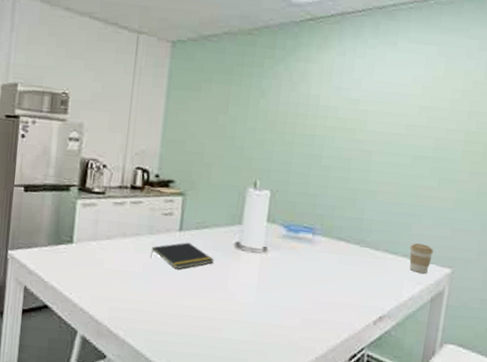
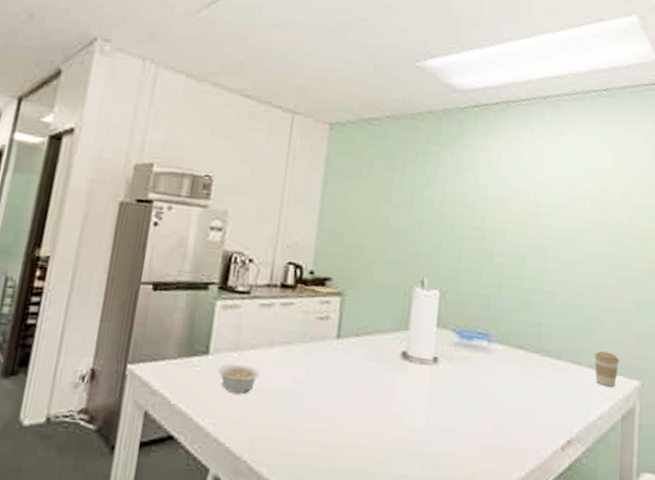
legume: none [80,250,115,274] -> present [217,363,260,393]
notepad: present [149,242,215,270] -> none [301,352,378,387]

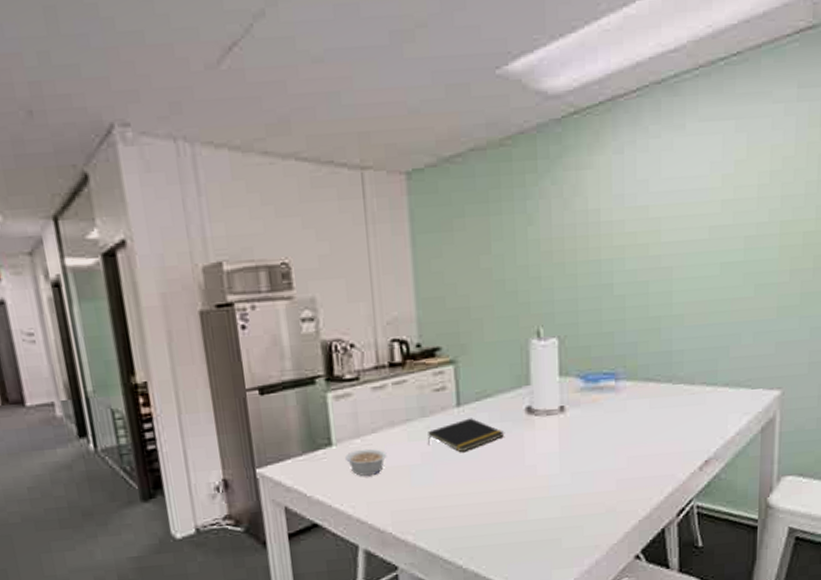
notepad: none [301,352,378,387] -> present [427,418,505,453]
coffee cup: present [594,351,620,387] -> none [730,367,759,402]

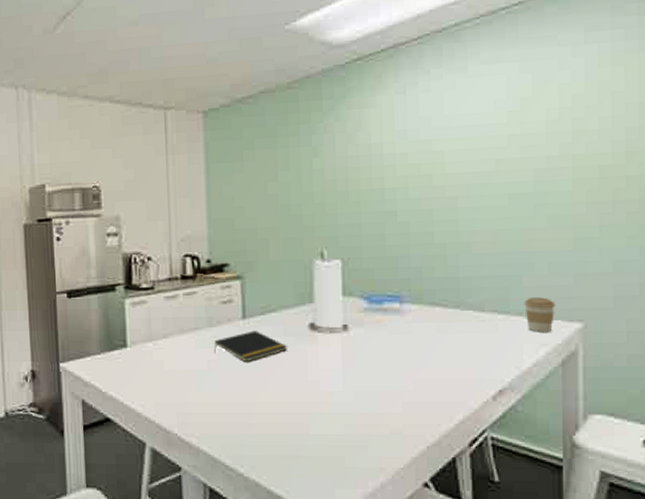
legume: present [344,448,387,476] -> none [137,352,176,377]
coffee cup: none [730,367,759,402] -> present [524,297,556,332]

